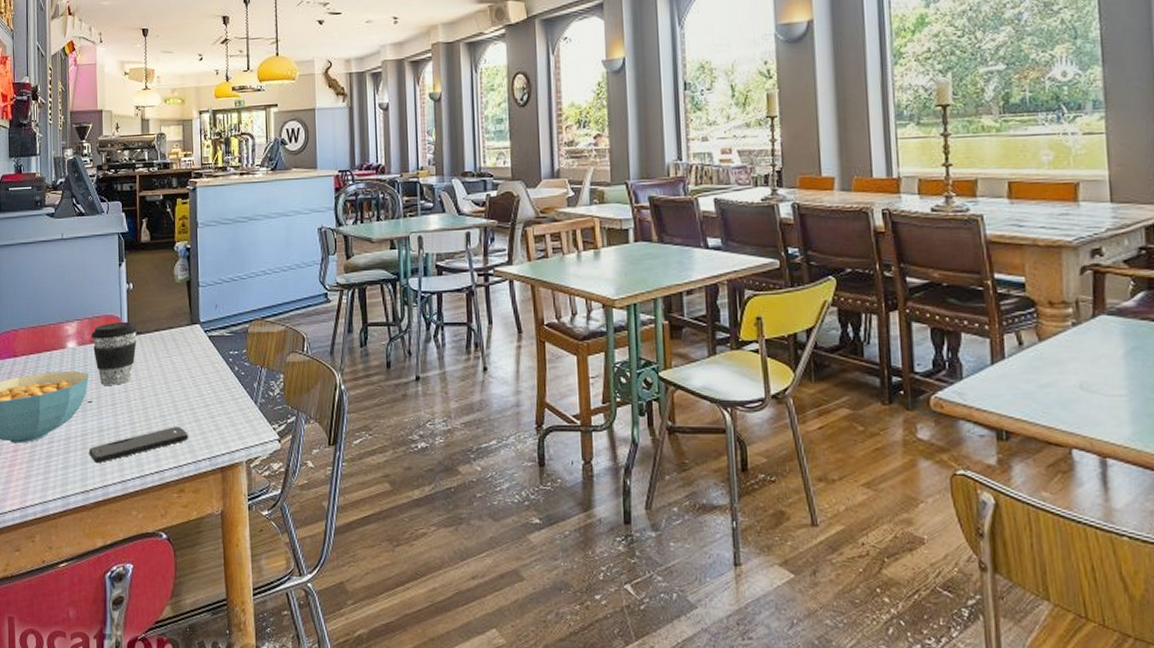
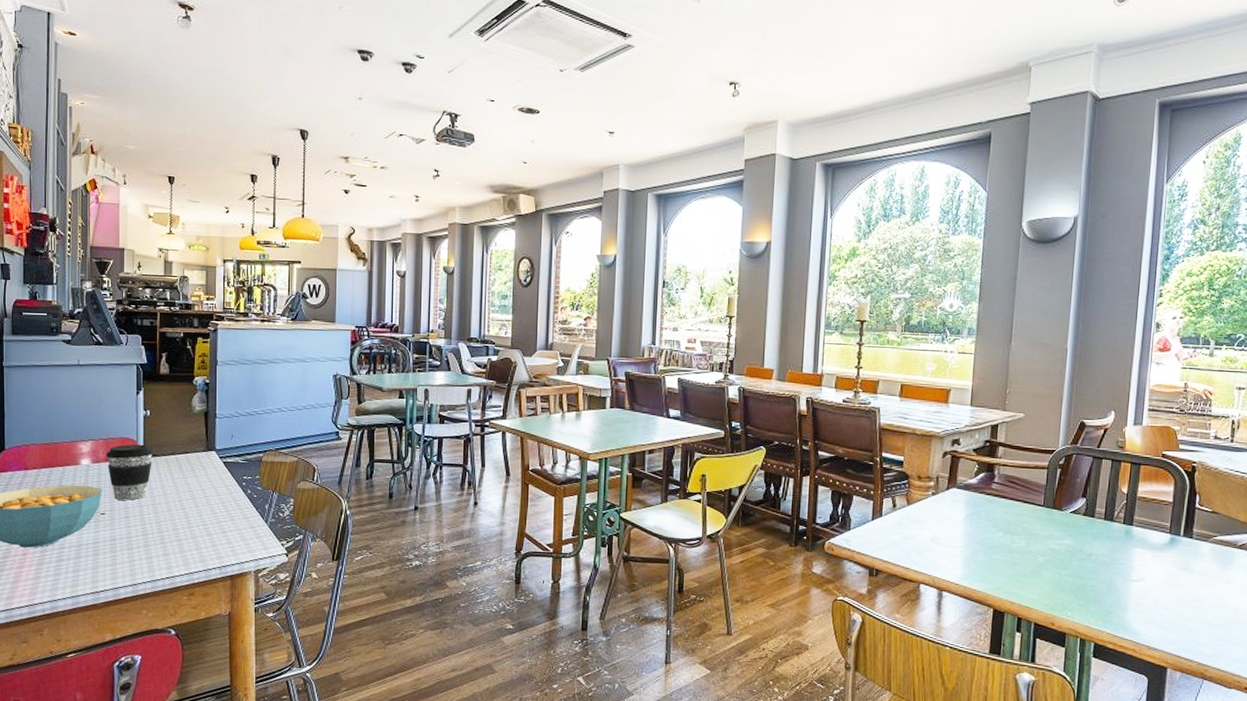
smartphone: present [88,427,188,462] -> none [100,539,200,568]

